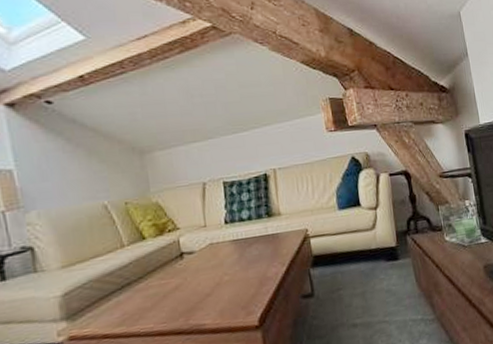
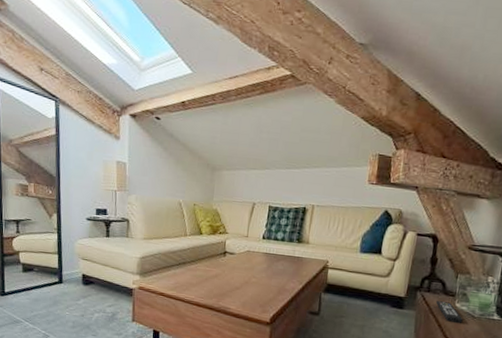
remote control: none [426,238,457,259] -> present [435,301,463,324]

